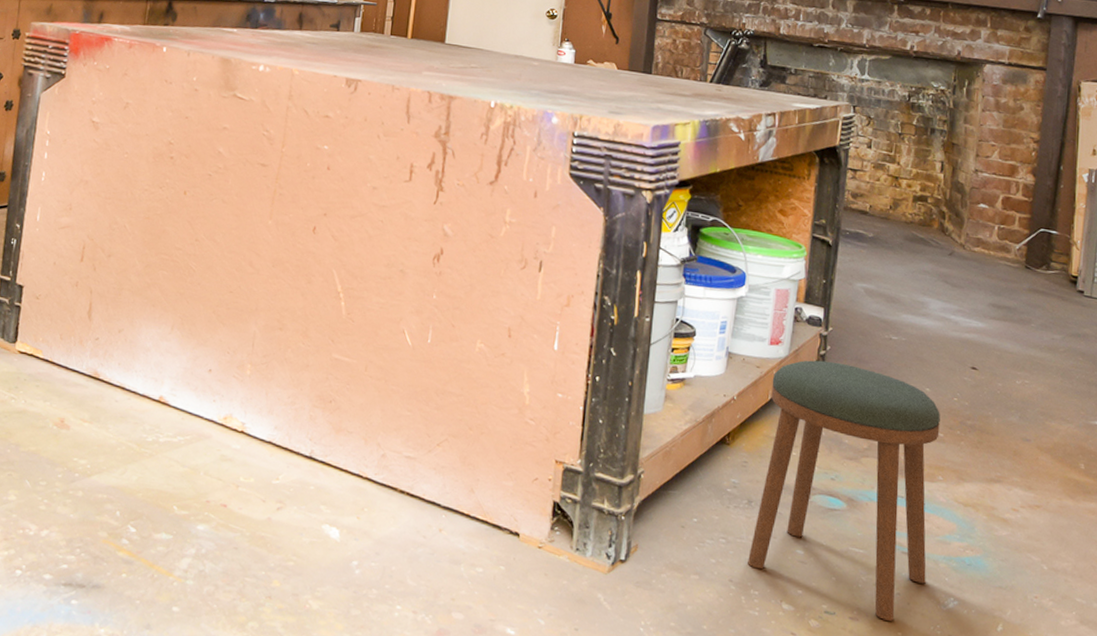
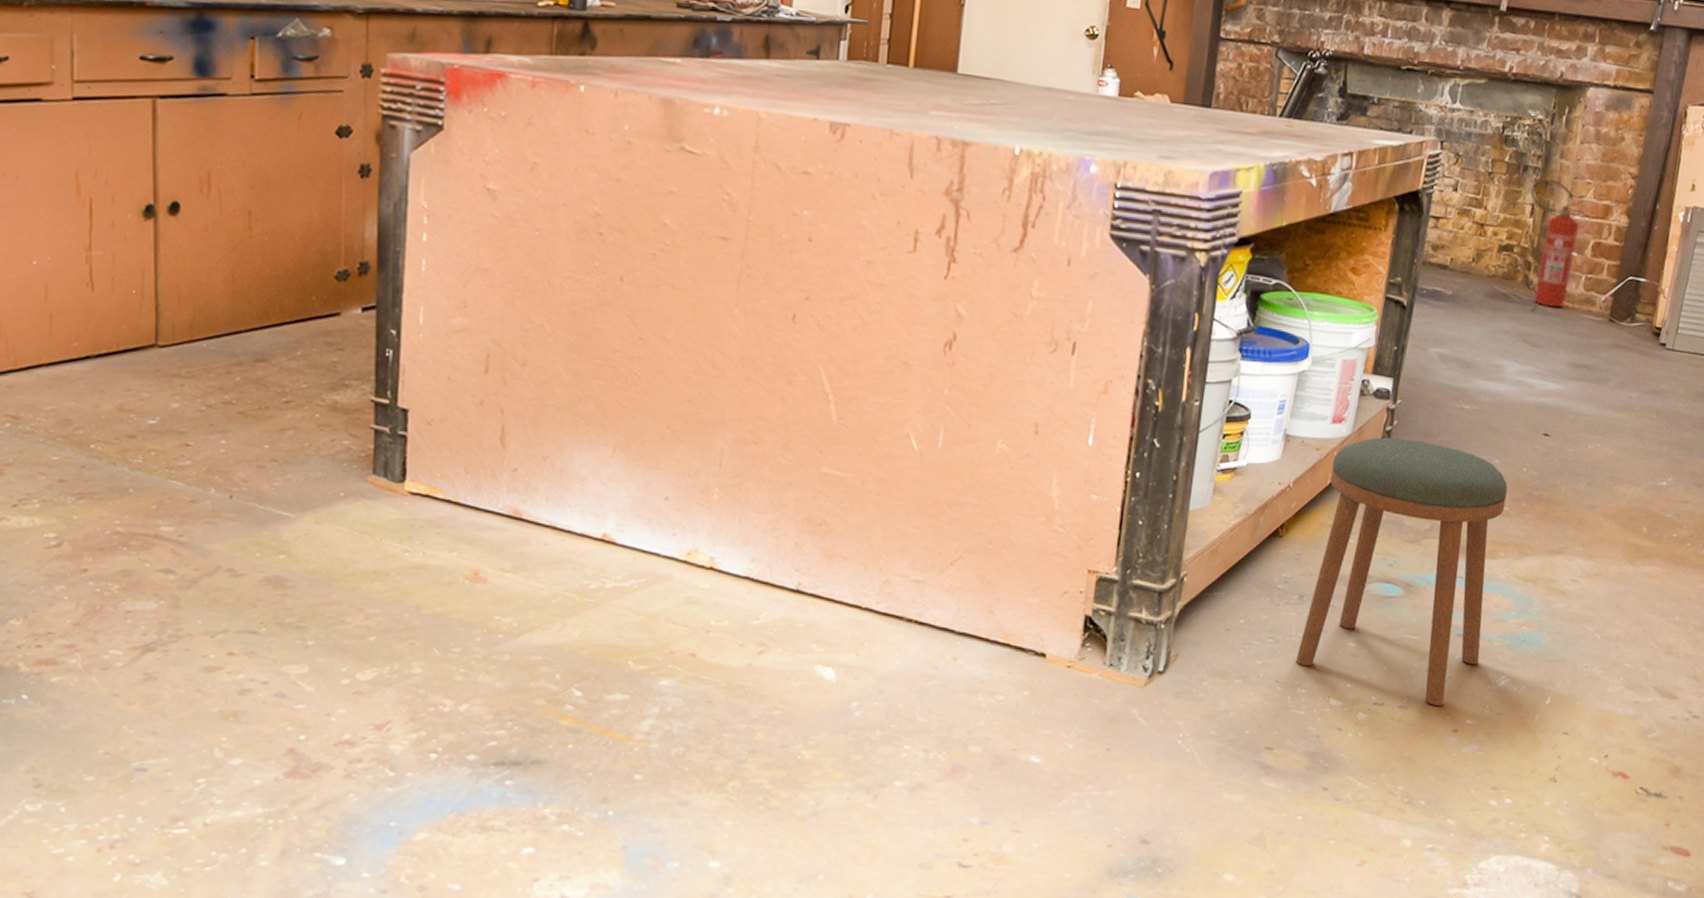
fire extinguisher: none [939,140,994,254] -> present [1530,179,1586,308]

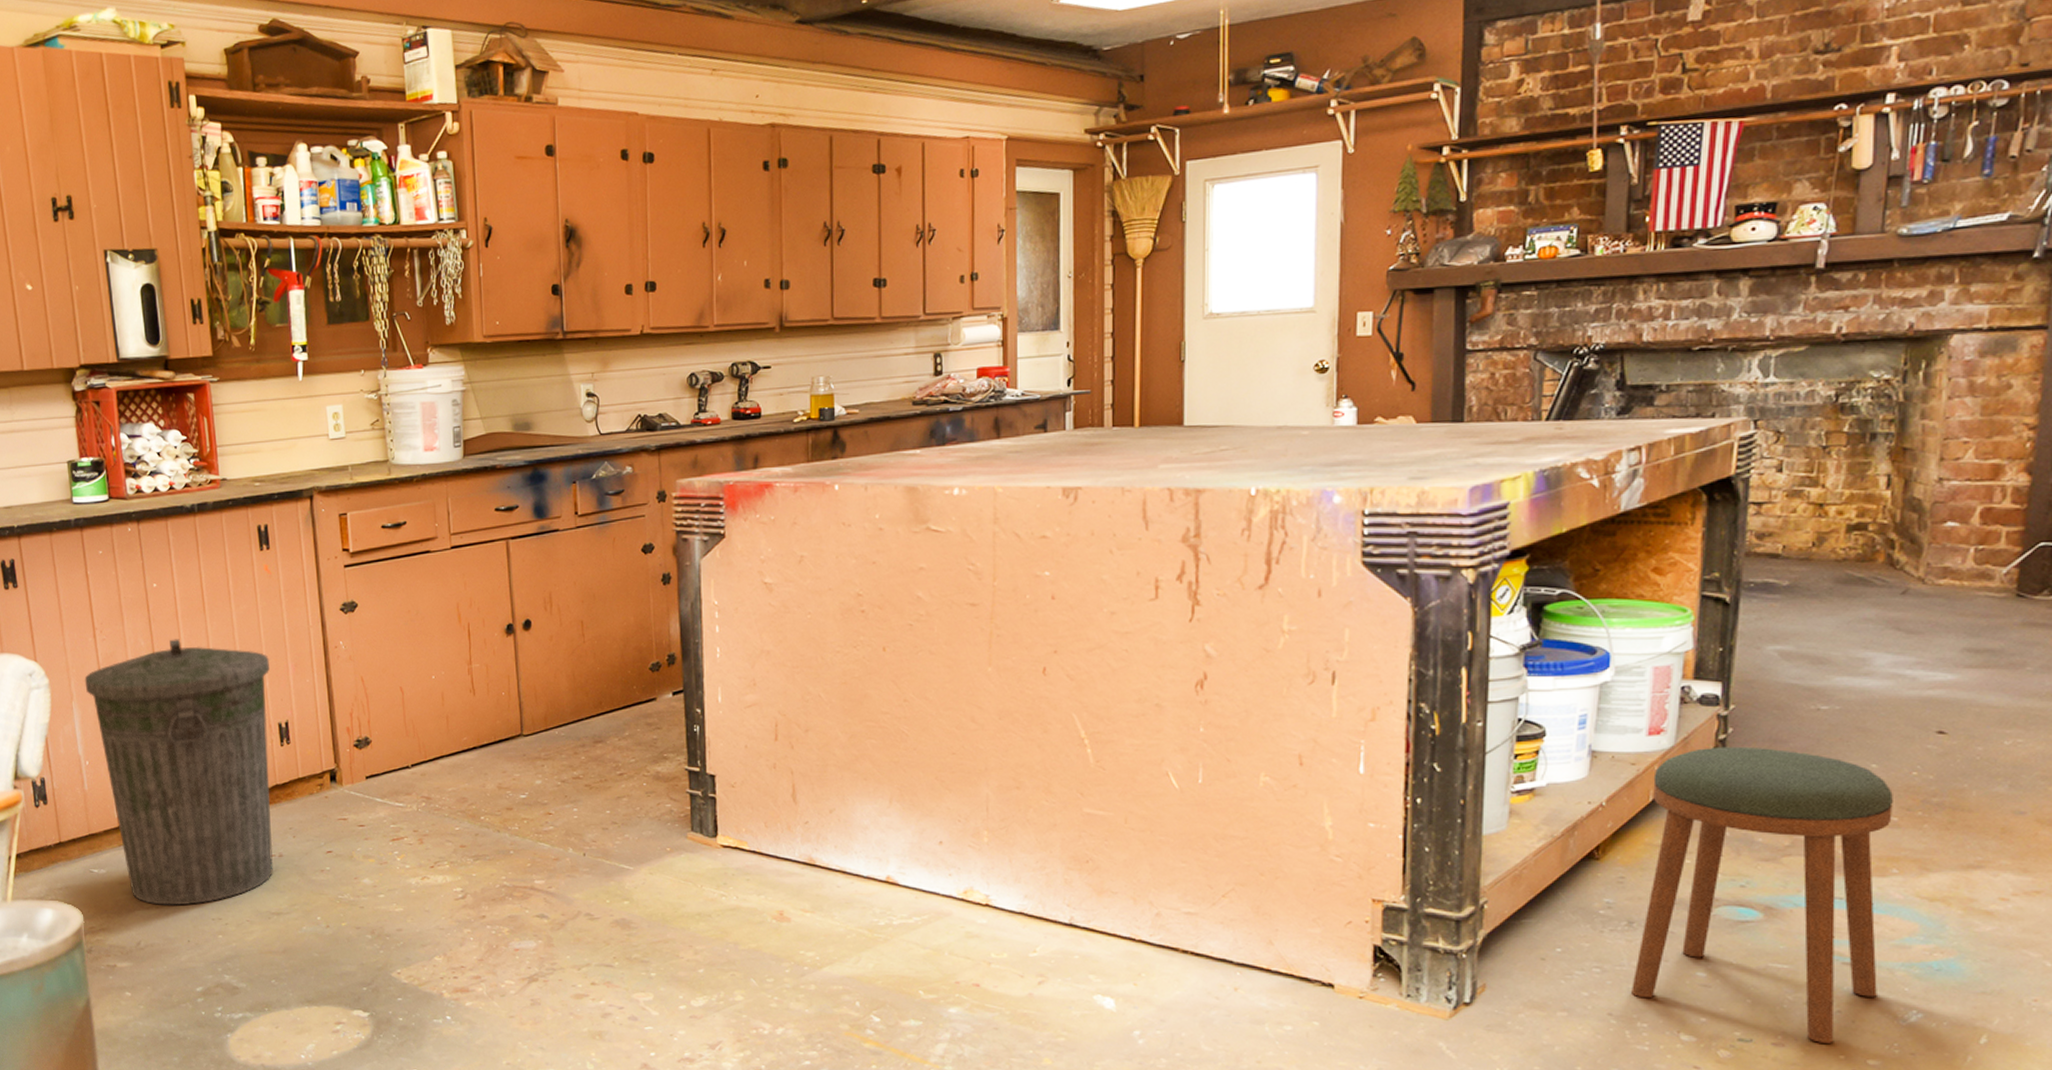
fire extinguisher: present [1530,179,1586,308] -> none [1884,443,1967,588]

